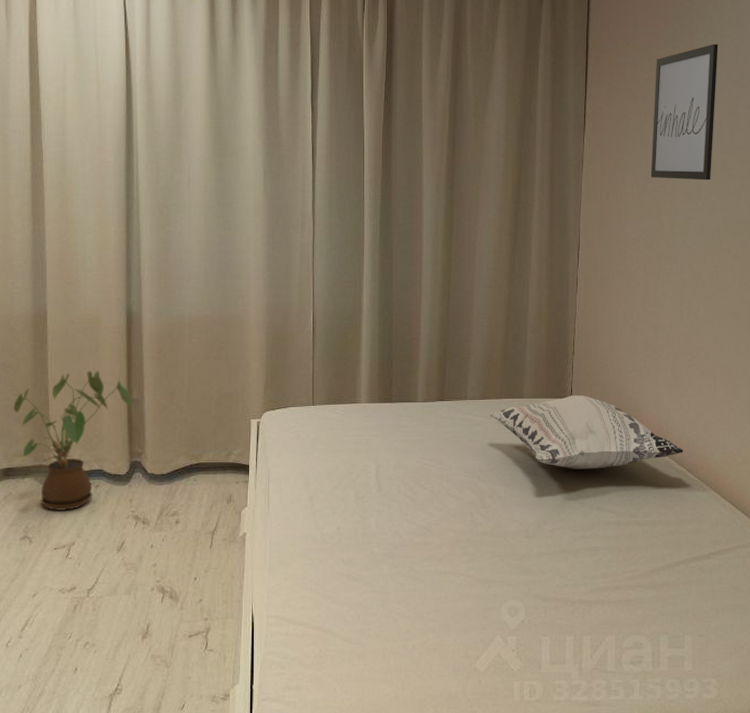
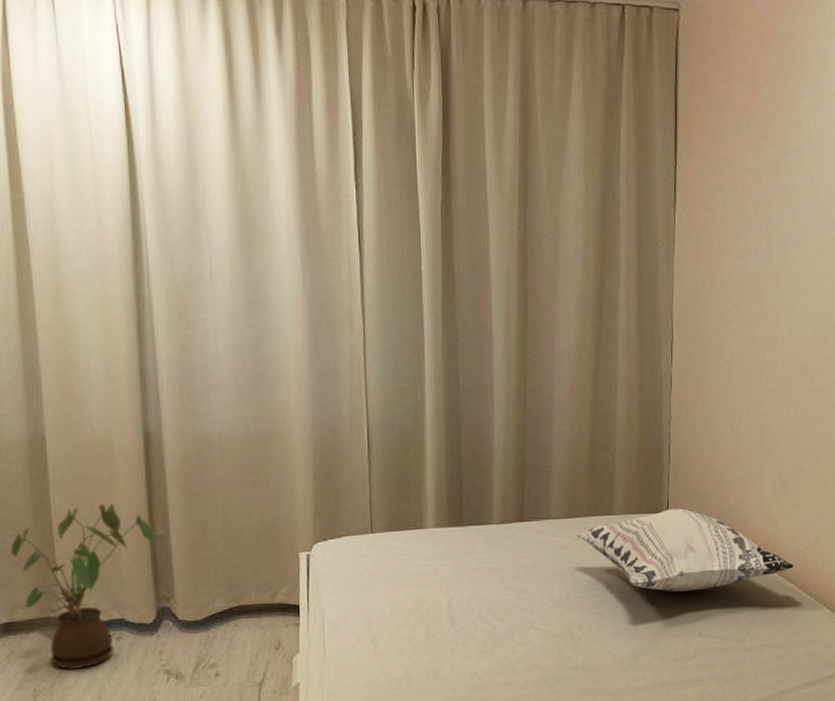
wall art: present [650,43,718,180] -> none [751,103,825,261]

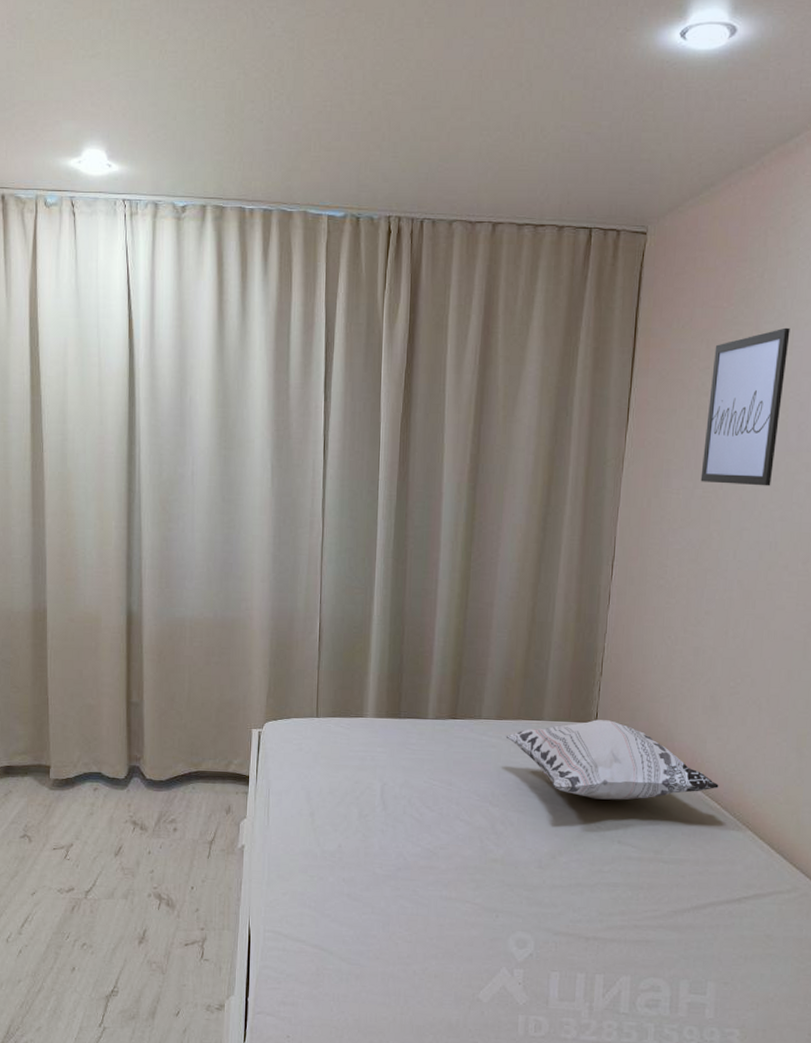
house plant: present [11,503,155,670] -> none [13,671,130,812]
wall art: none [751,103,825,261] -> present [700,327,790,486]

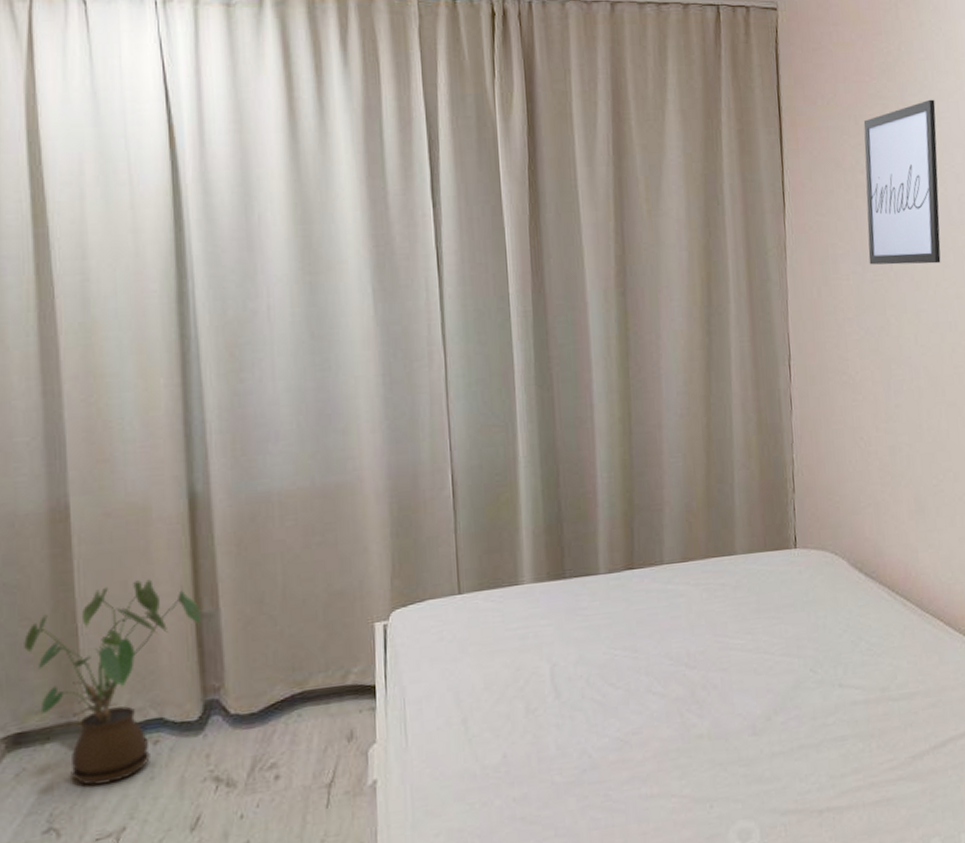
house plant: none [13,671,130,812] -> present [24,579,201,786]
decorative pillow: present [505,720,719,800] -> none [695,543,938,640]

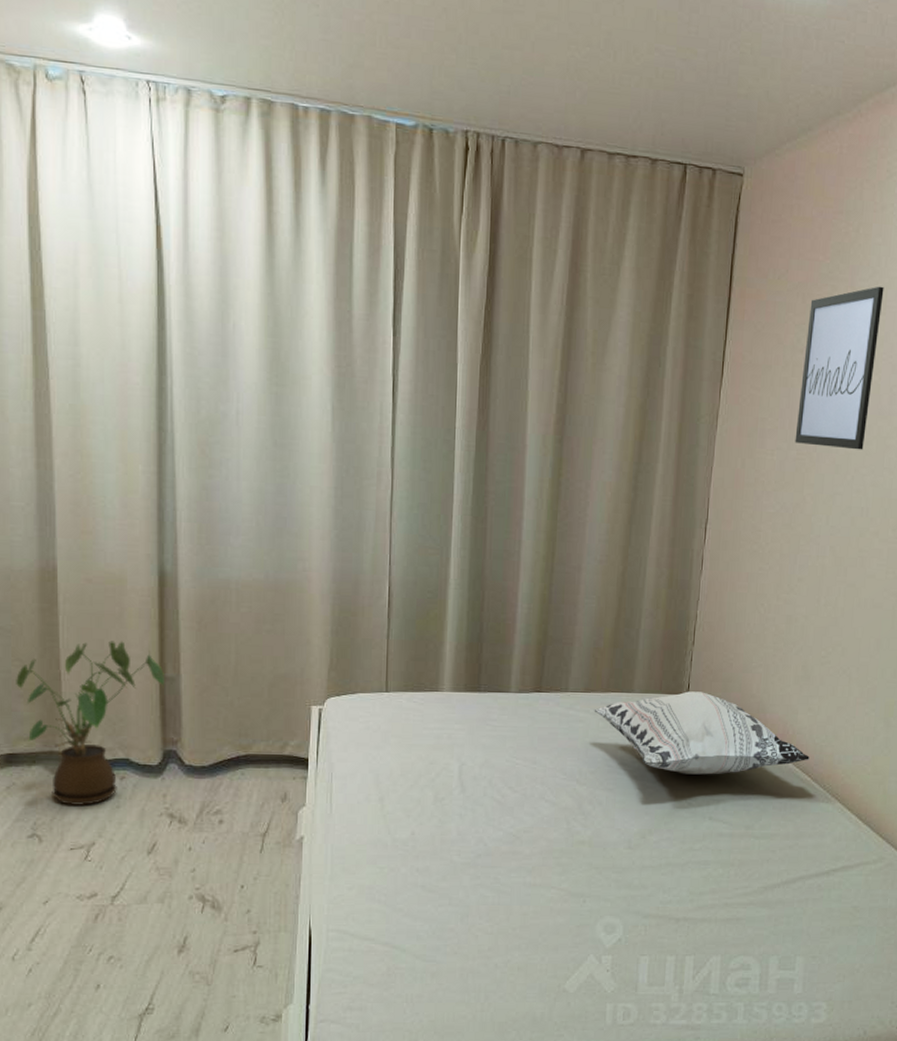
decorative pillow: none [695,543,938,640] -> present [594,691,809,775]

